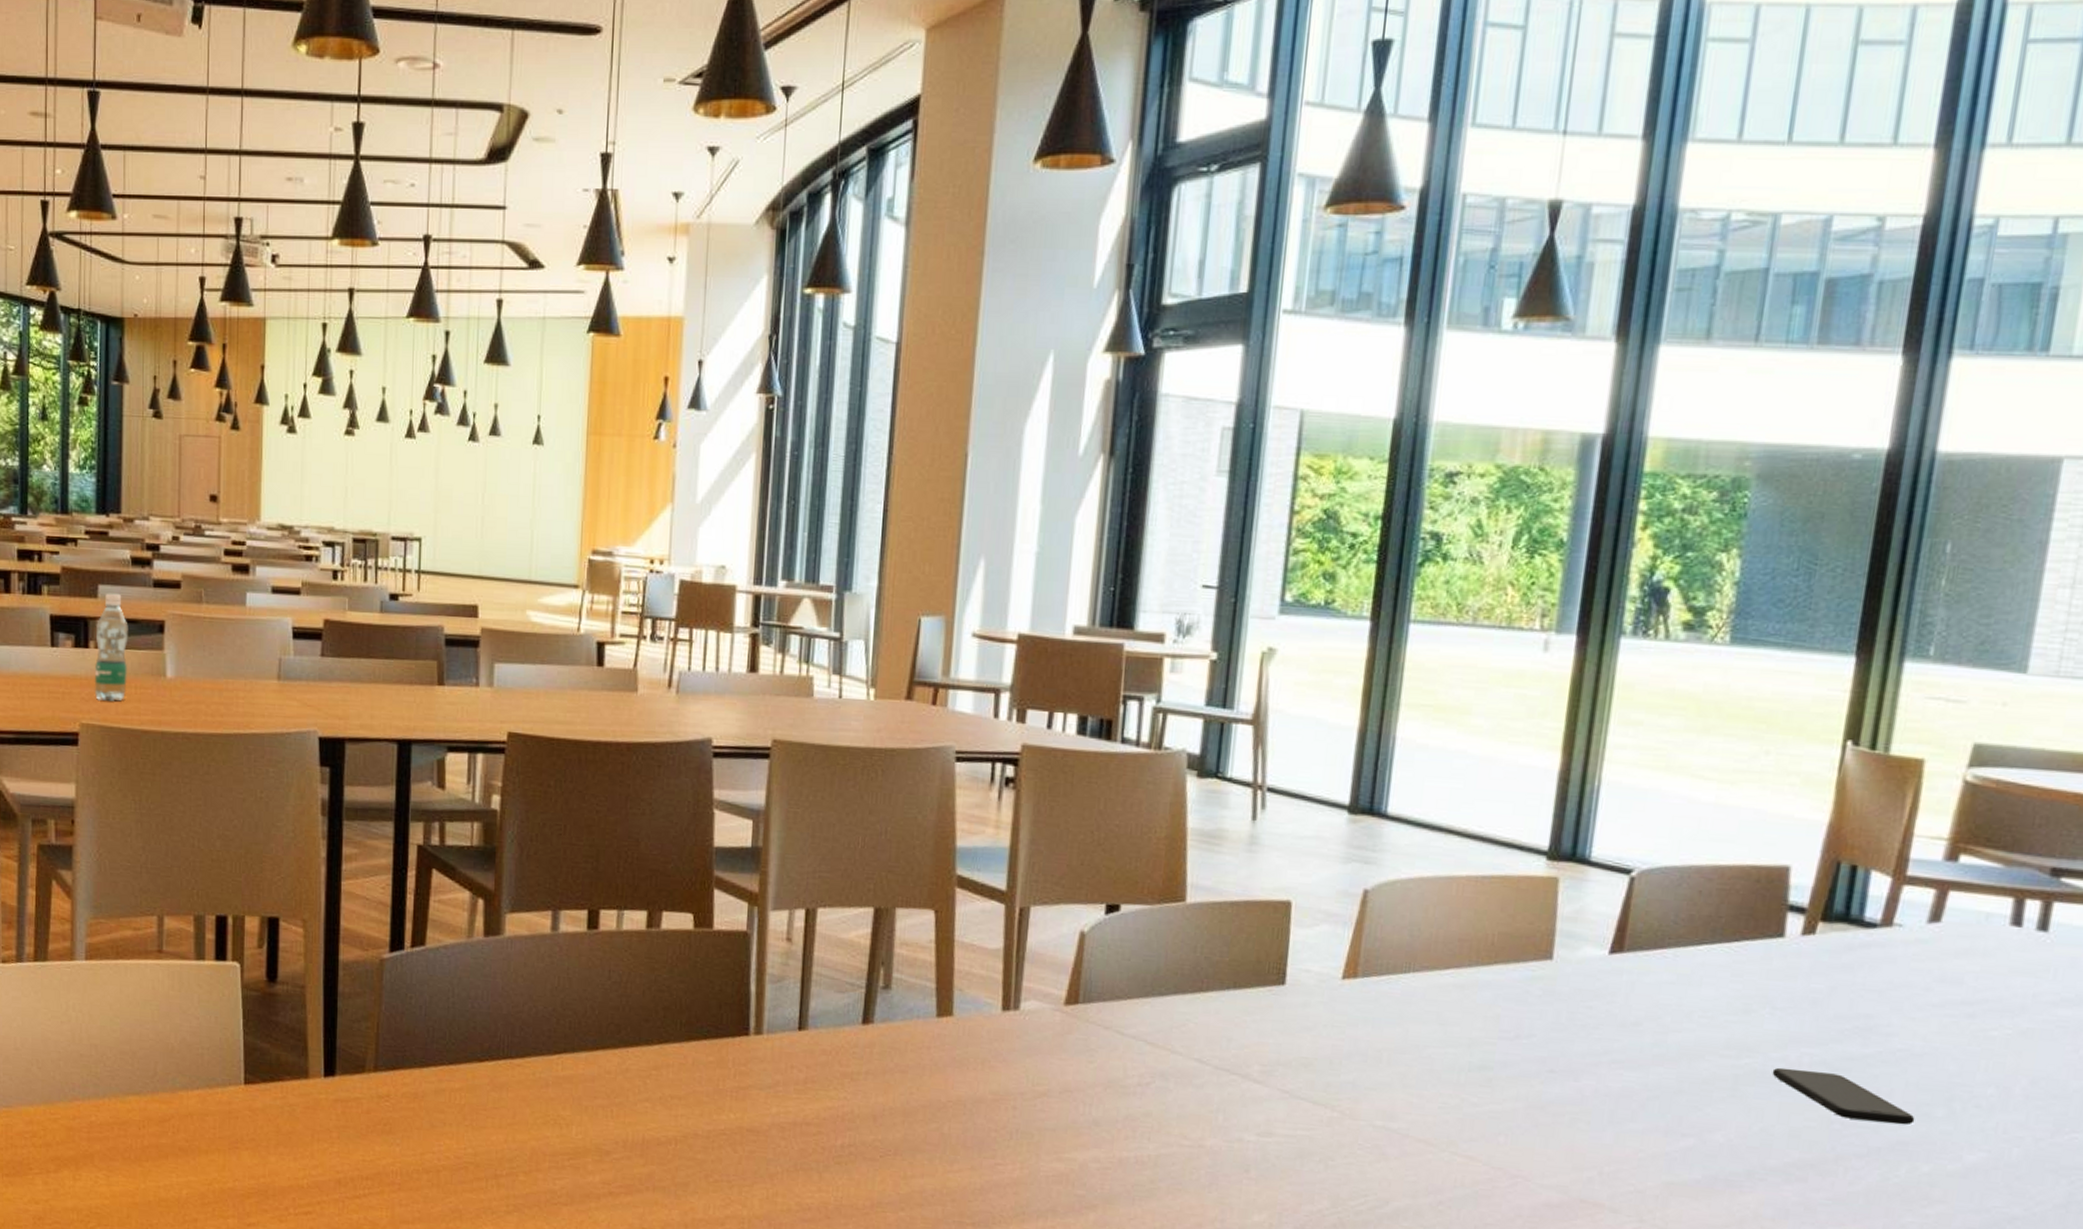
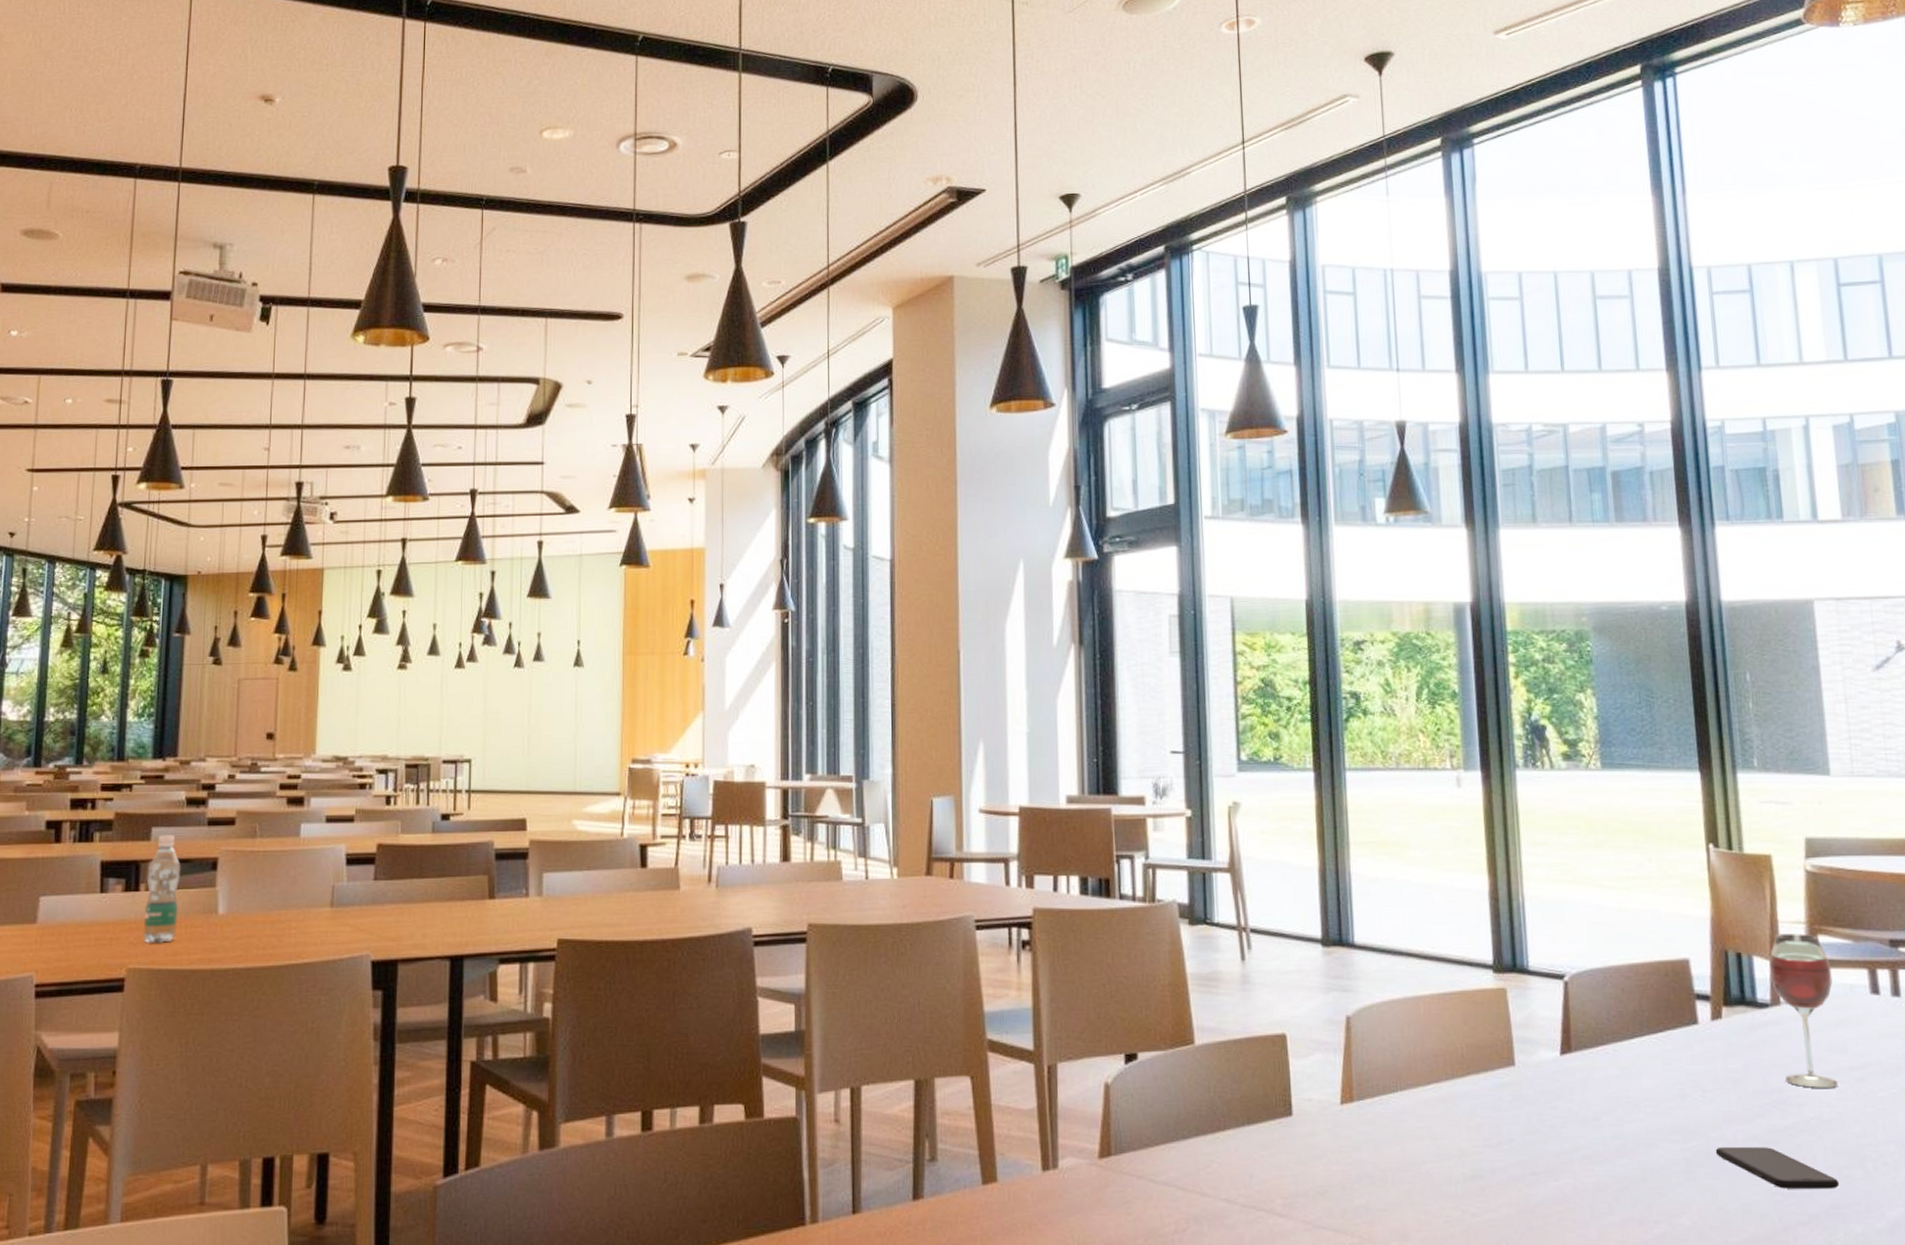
wineglass: none [1878,849,1968,1021] -> present [1769,934,1838,1088]

